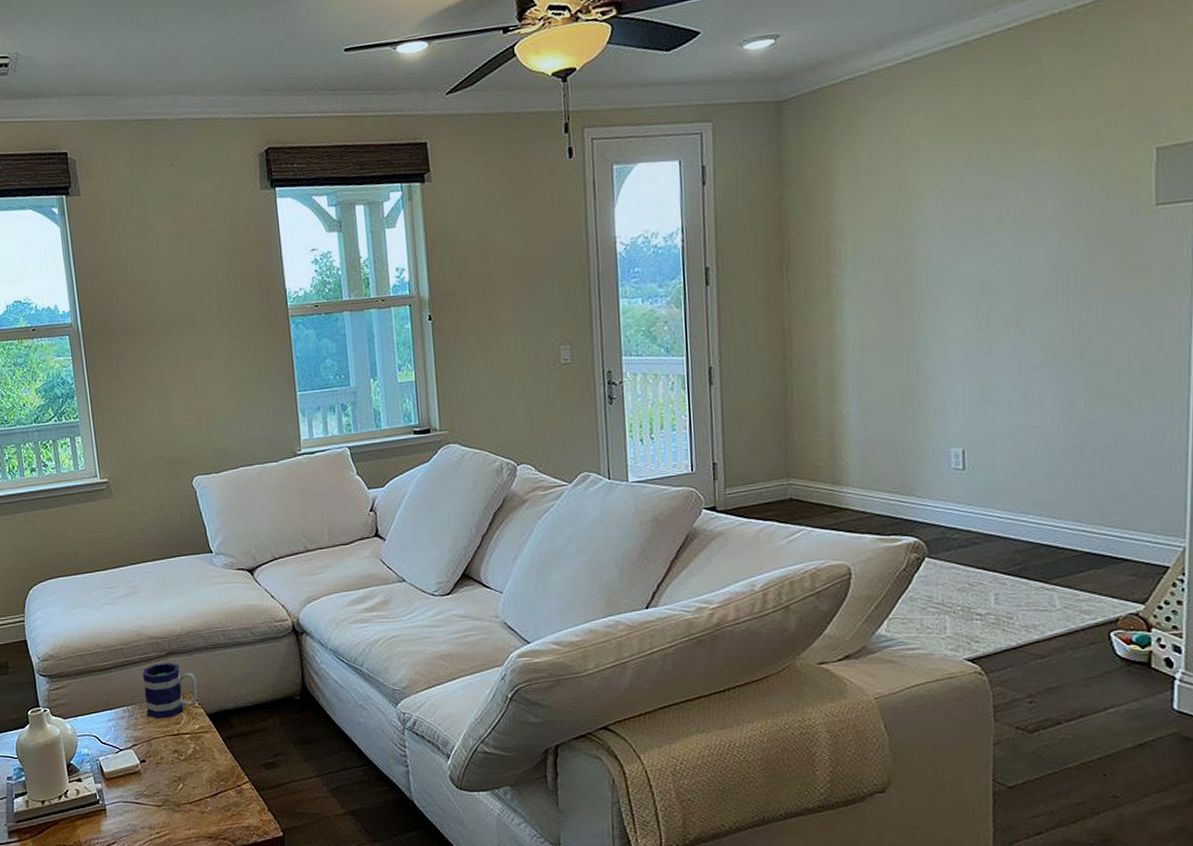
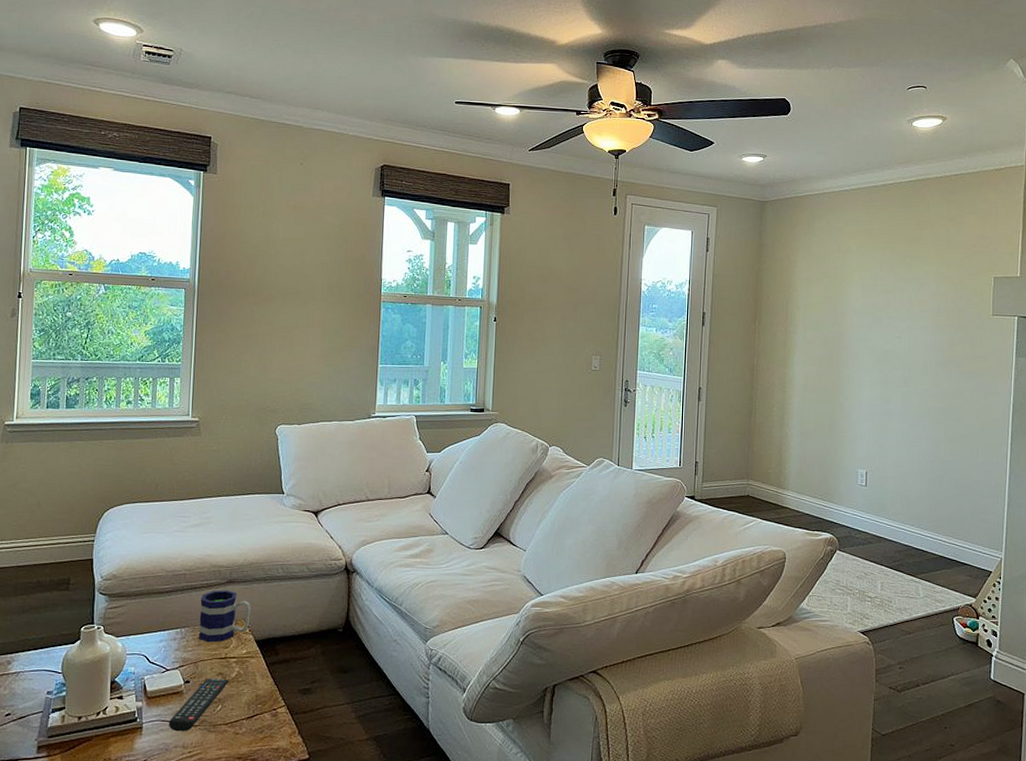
remote control: none [131,756,186,813] -> present [168,678,229,732]

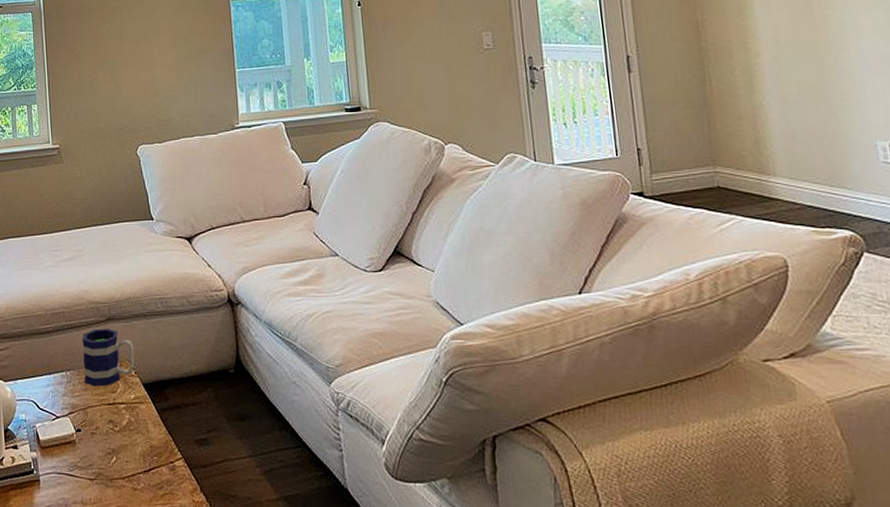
remote control: present [168,678,229,732] -> none [64,426,121,486]

